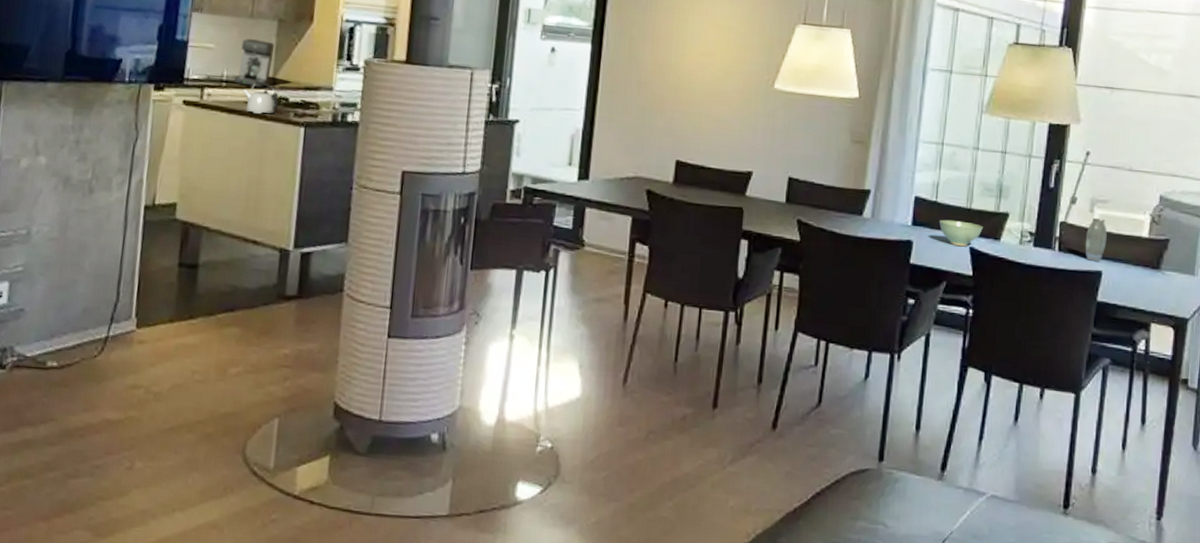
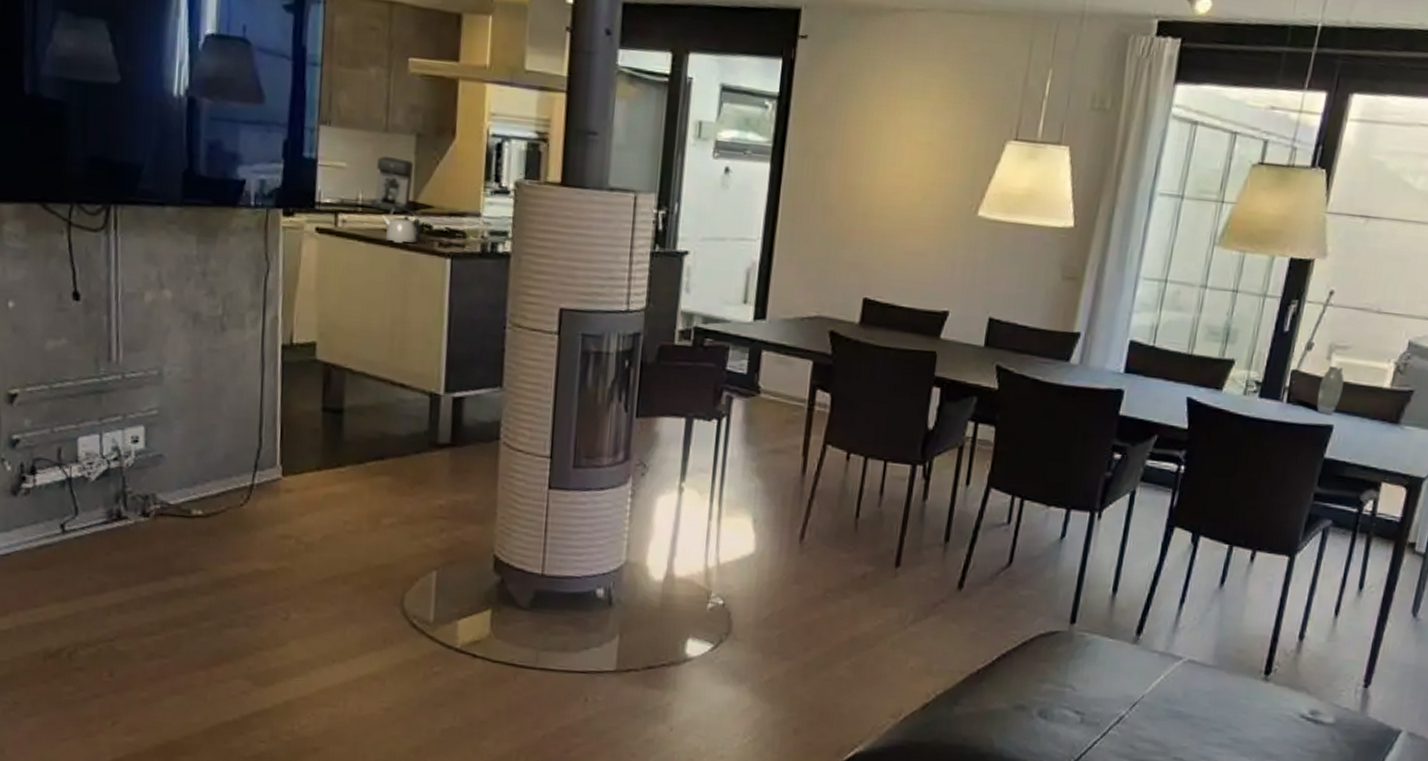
bowl: present [939,219,983,247] -> none [1155,366,1204,397]

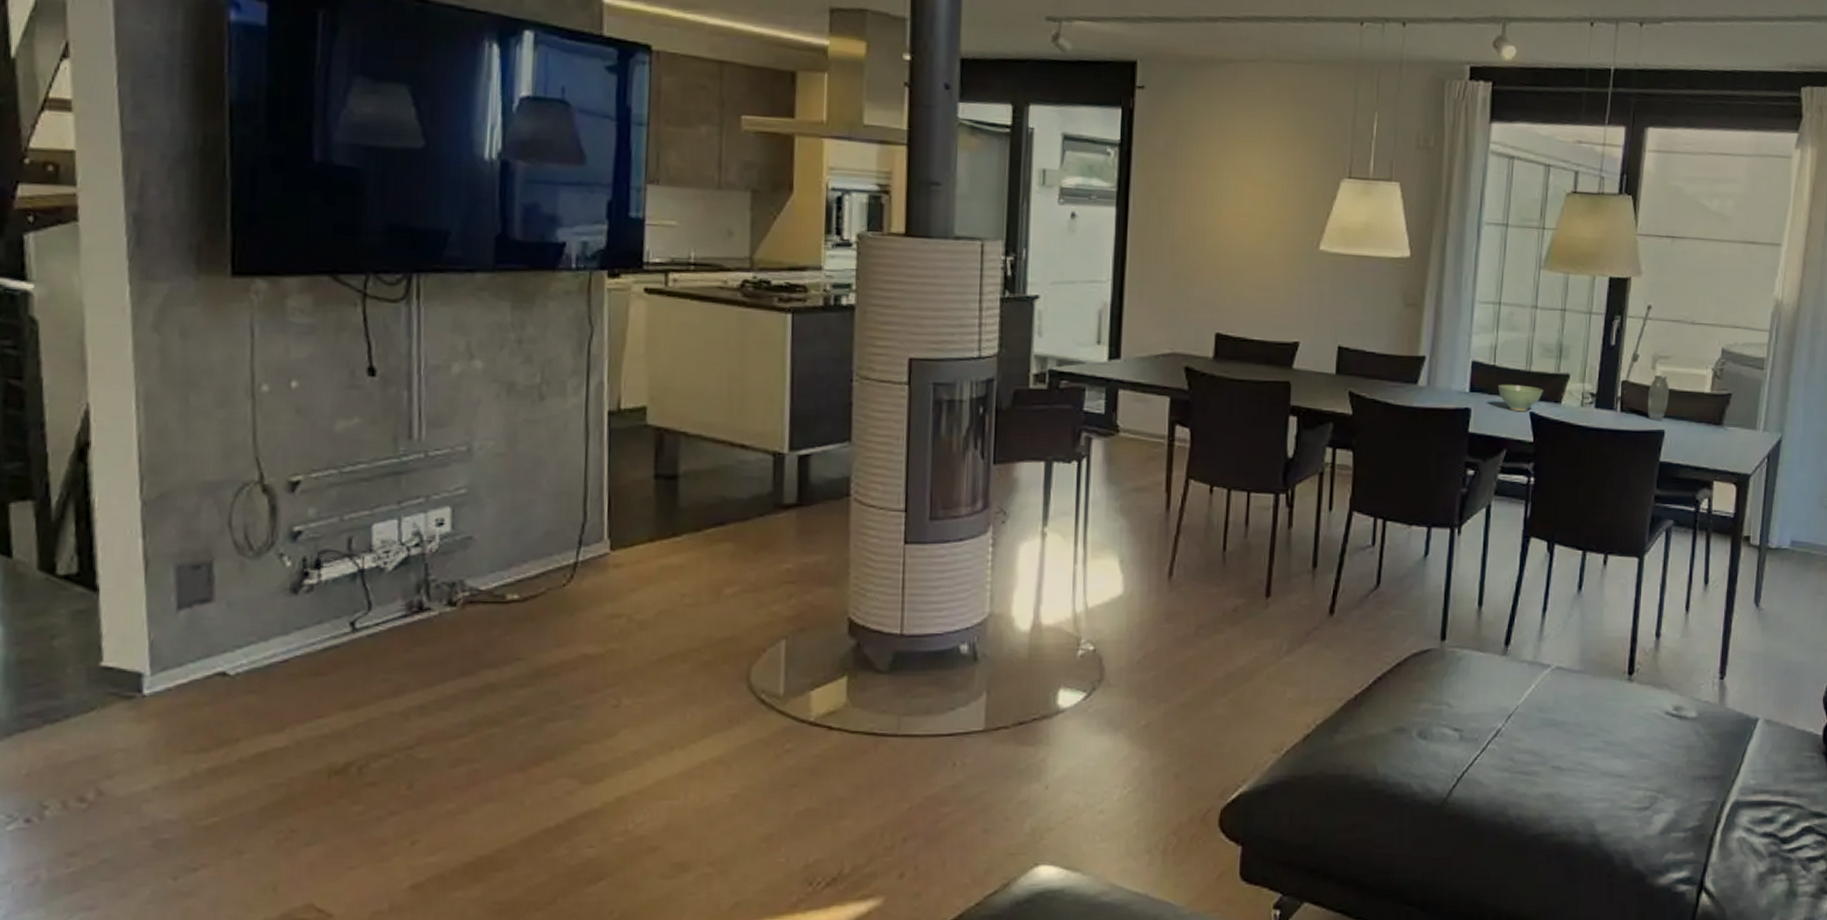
coffee maker: present [369,156,414,214] -> none [702,213,750,271]
kettle: present [381,205,422,243] -> none [715,262,760,300]
bowl: none [1155,366,1204,397] -> present [1498,384,1543,412]

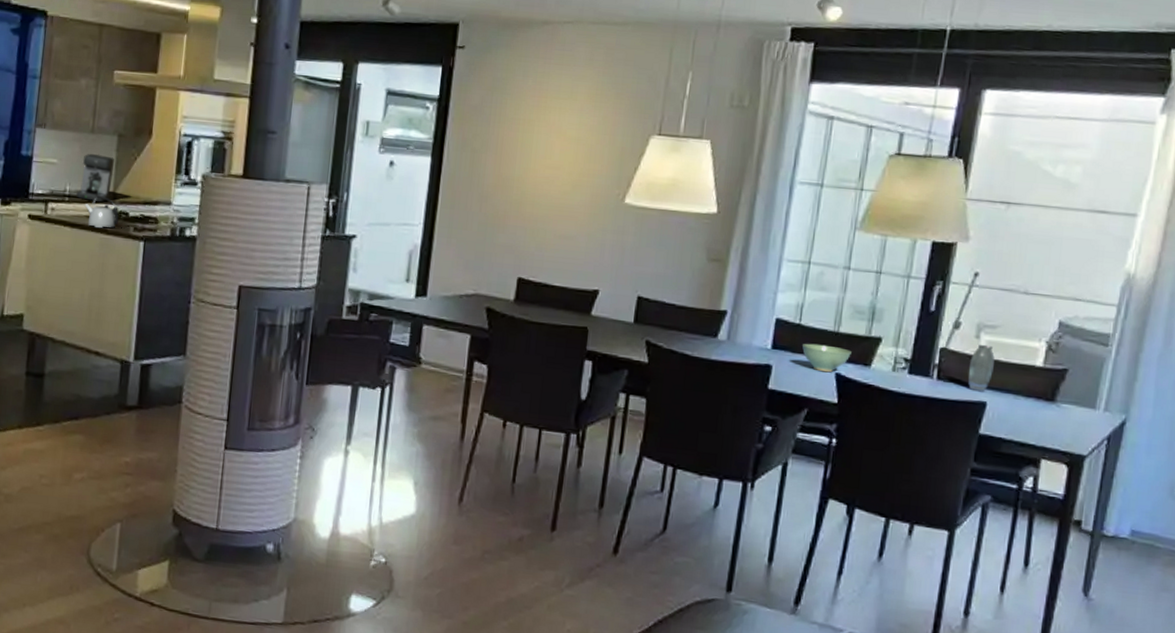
coffee maker: none [702,213,750,271] -> present [75,153,115,203]
kettle: none [715,262,760,300] -> present [85,195,119,228]

